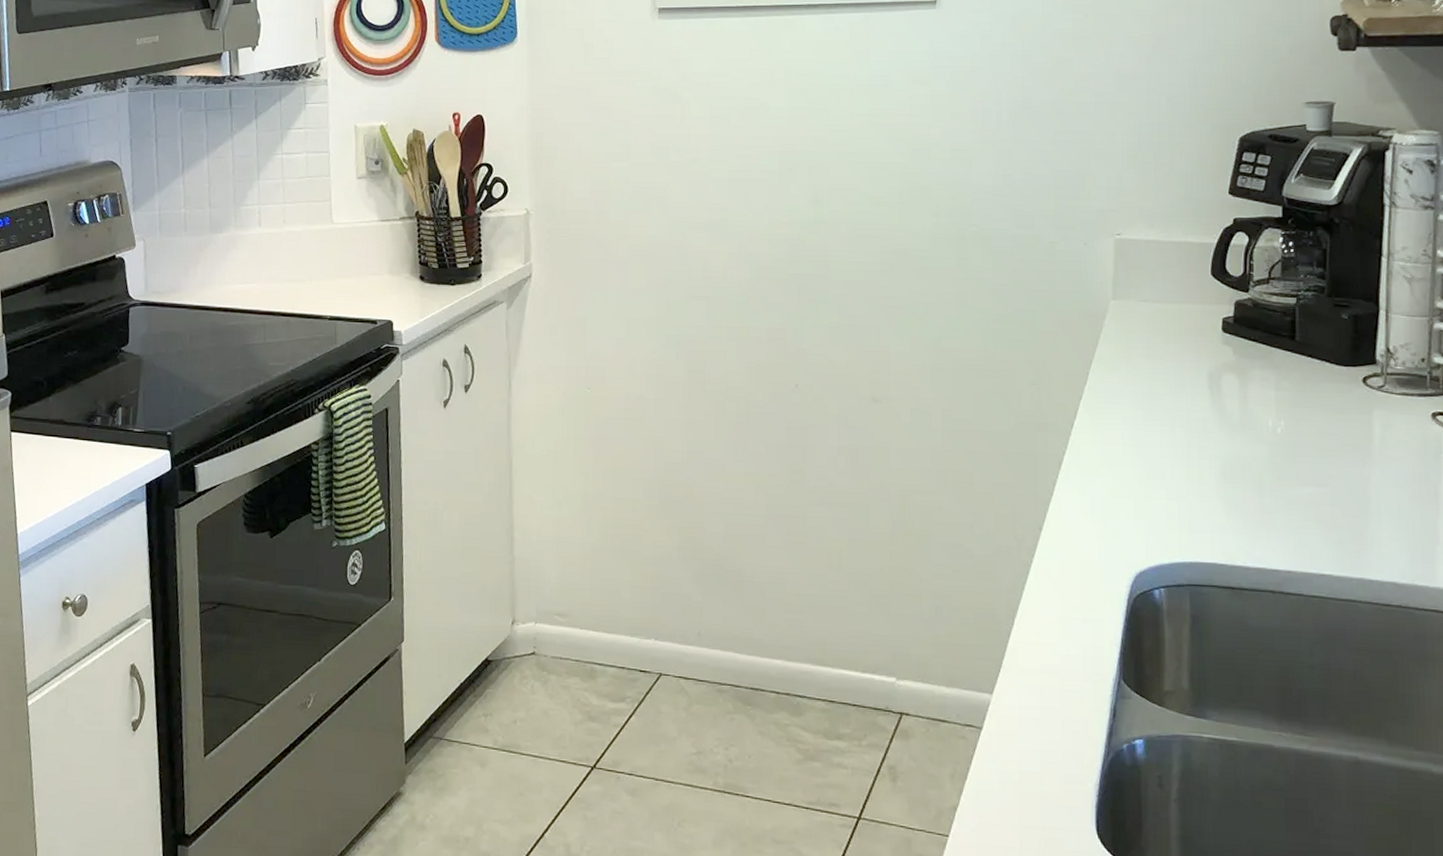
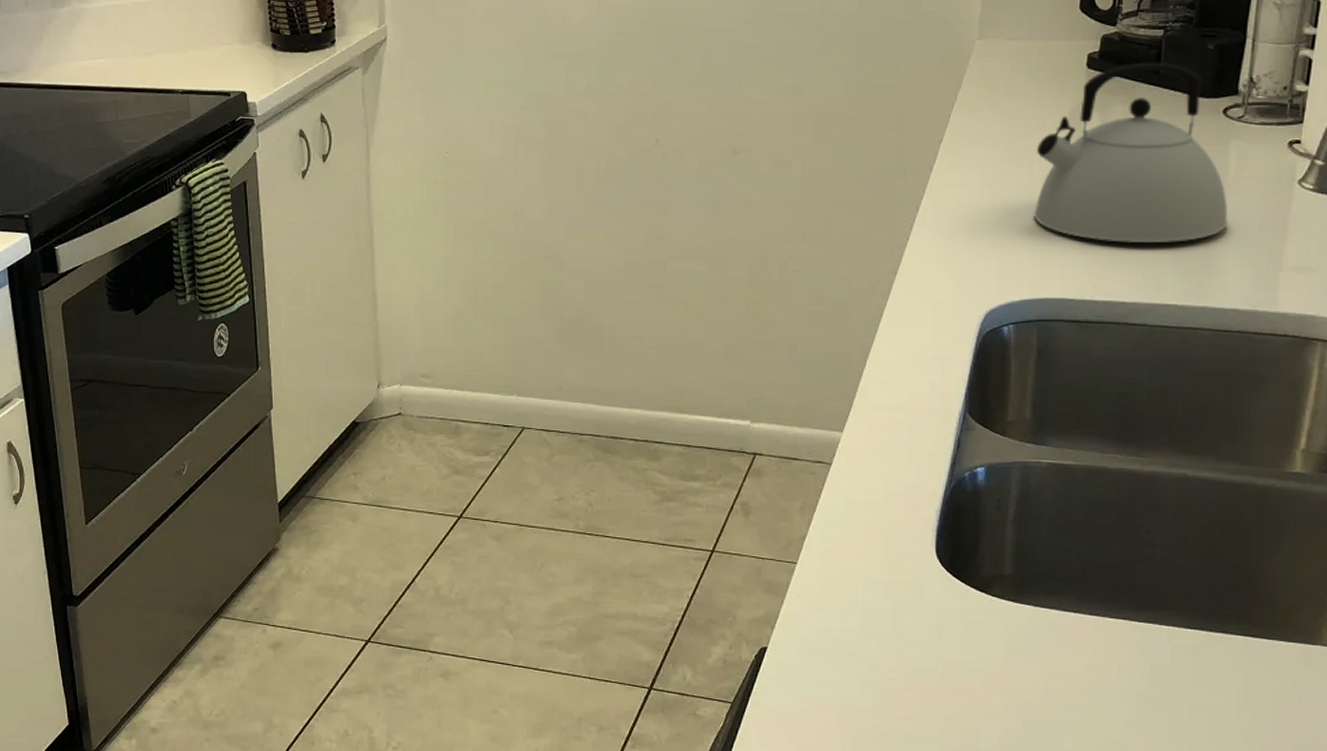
kettle: none [1178,328,1378,511] -> present [1033,62,1228,244]

